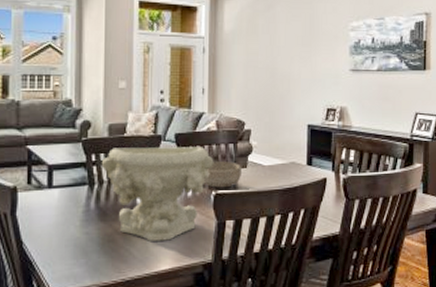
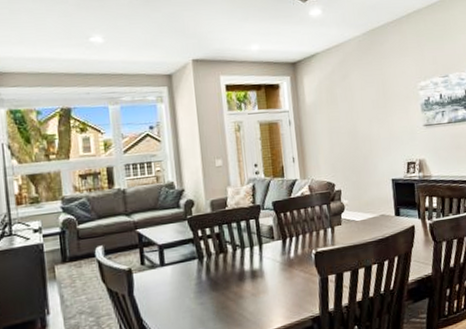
decorative bowl: present [101,147,214,241] -> none [207,211,311,304]
bowl: present [203,162,241,188] -> none [303,221,337,247]

